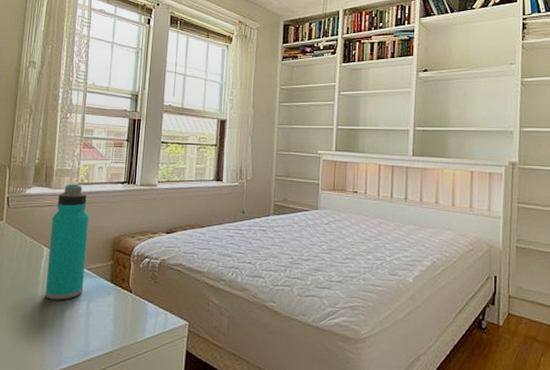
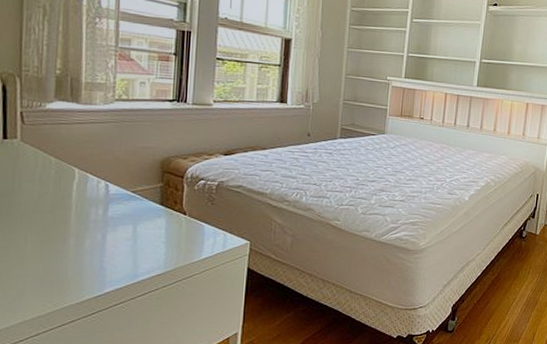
water bottle: present [45,183,90,300] -> none [80,99,132,224]

